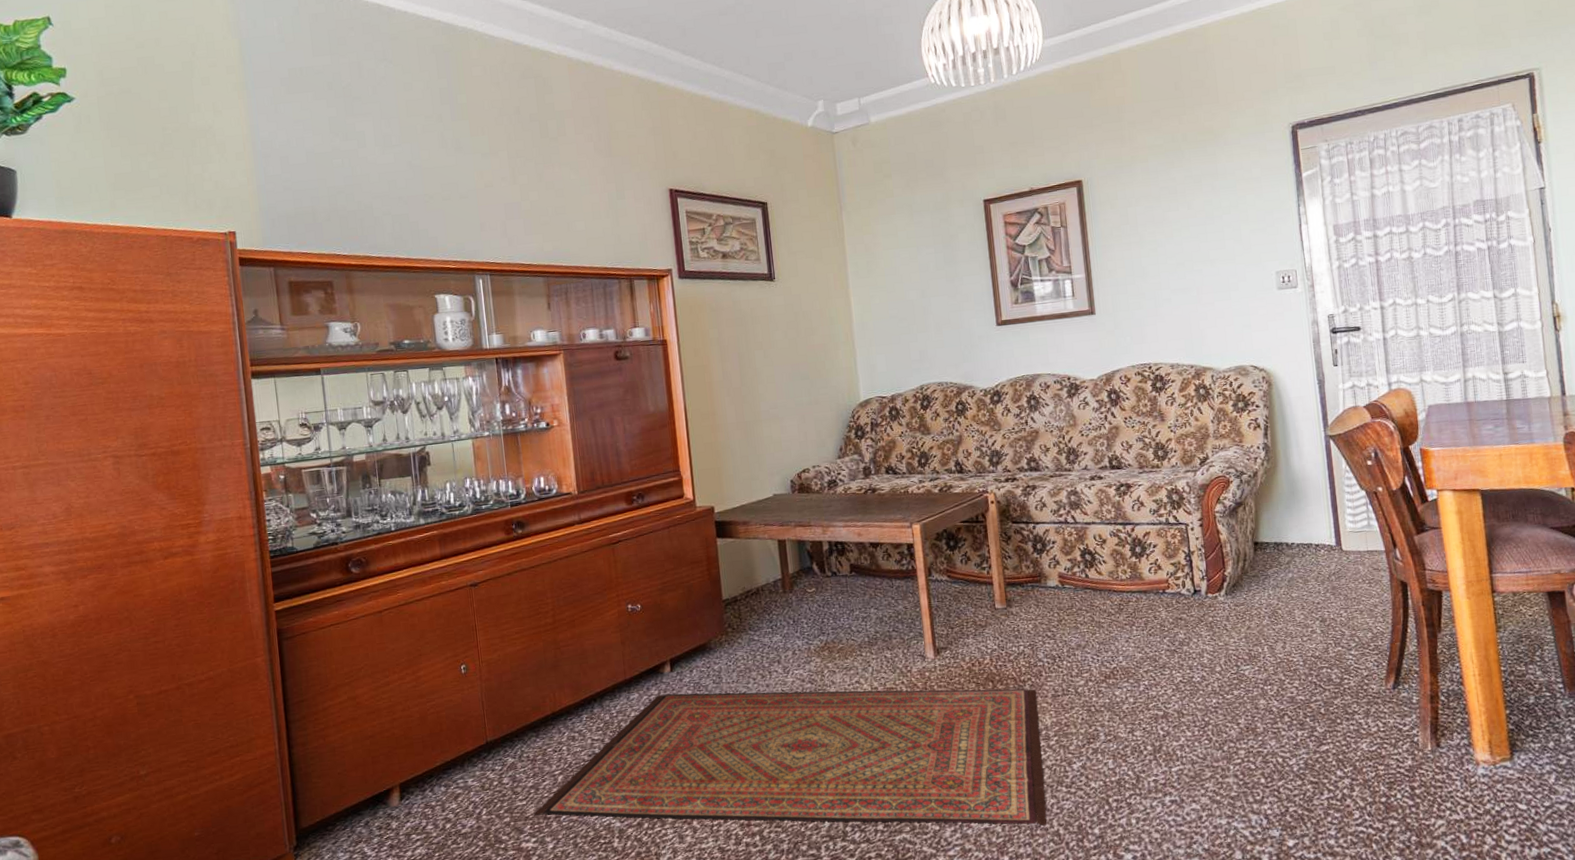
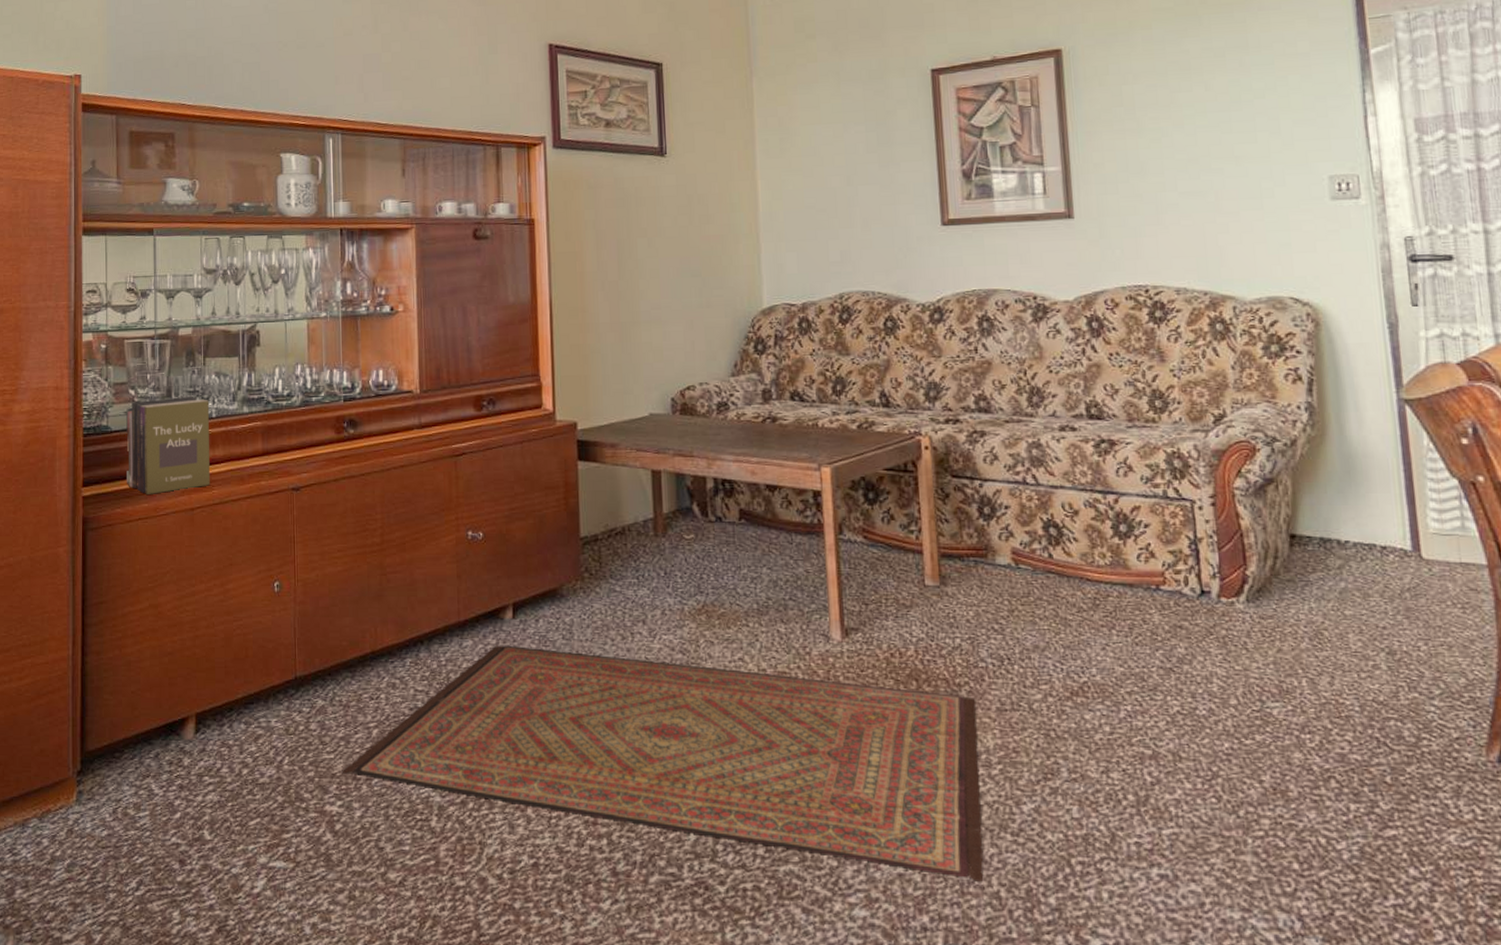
books: none [309,513,395,603] -> present [126,395,210,494]

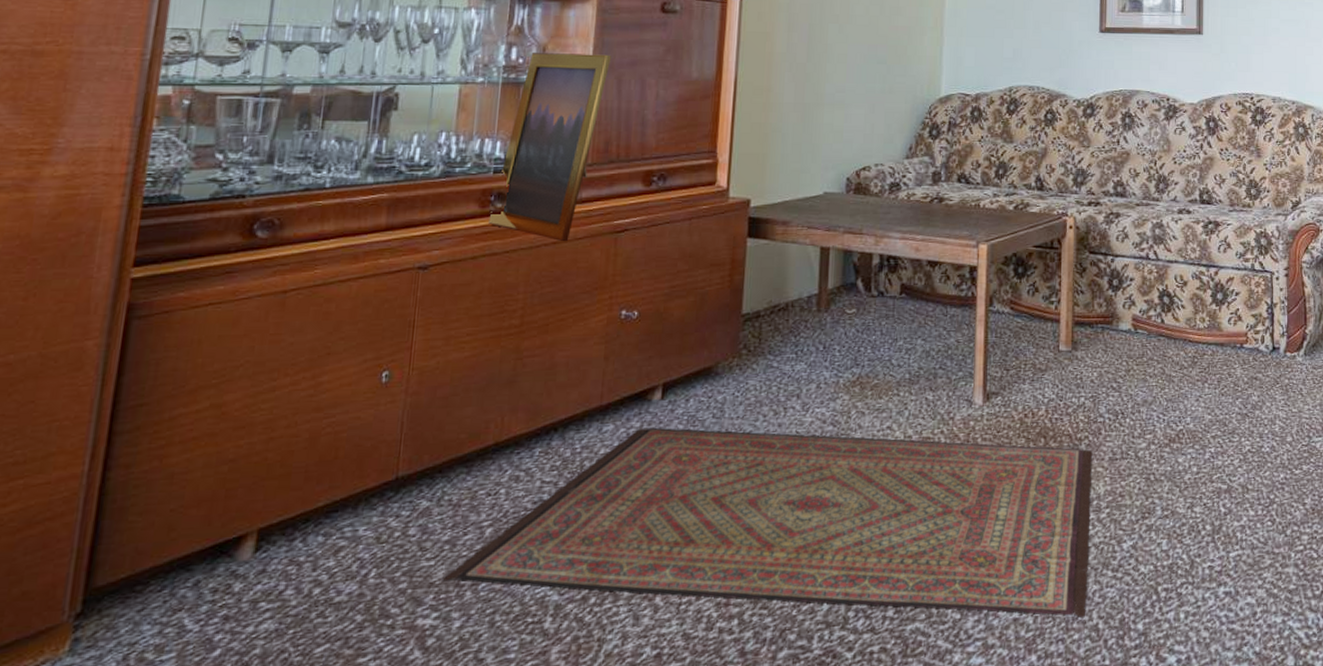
books: present [126,395,210,494] -> none [197,162,323,275]
picture frame: none [344,284,434,465] -> present [488,53,612,242]

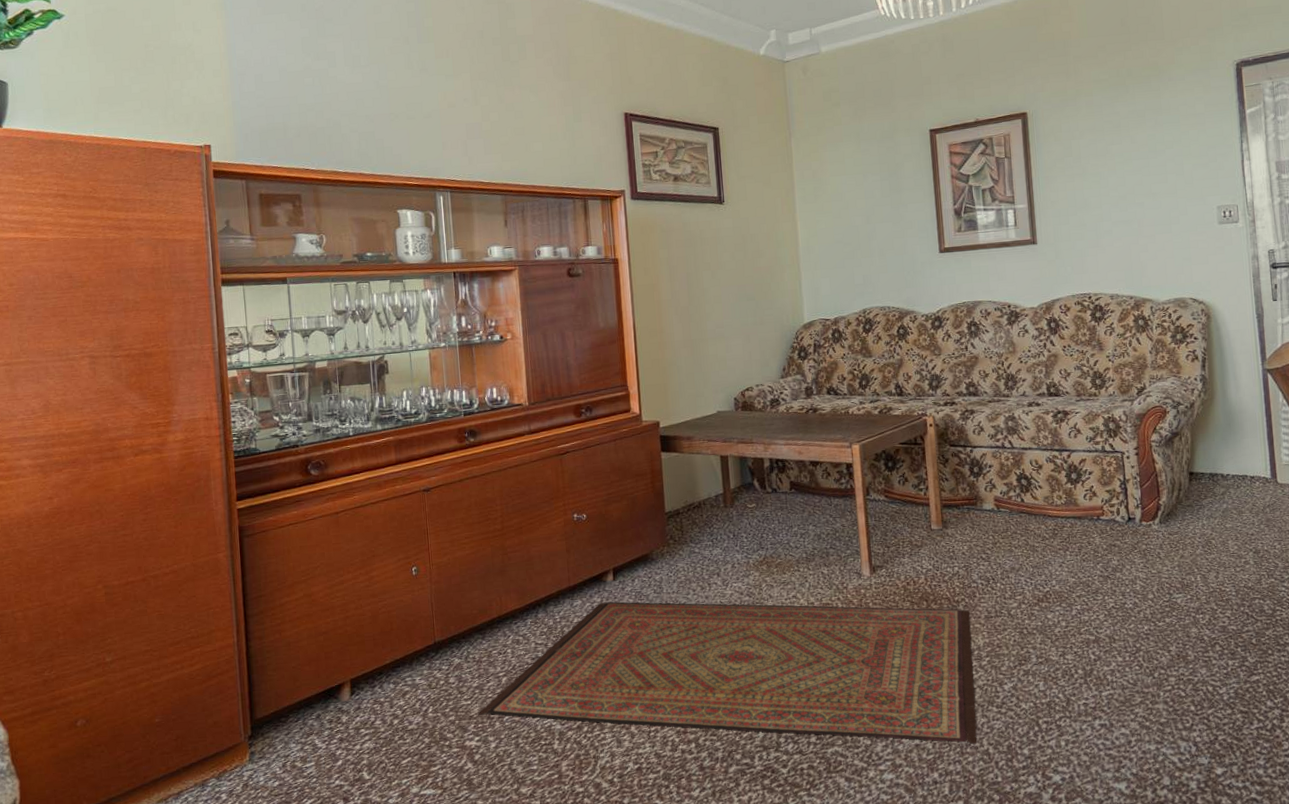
picture frame: present [488,53,612,242] -> none [466,315,536,465]

